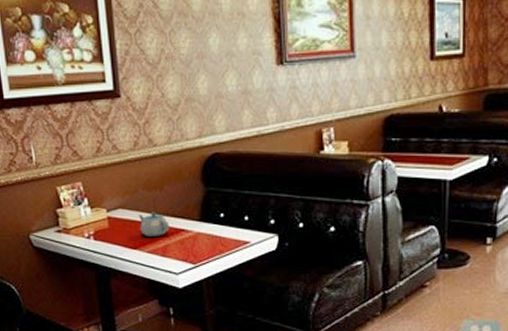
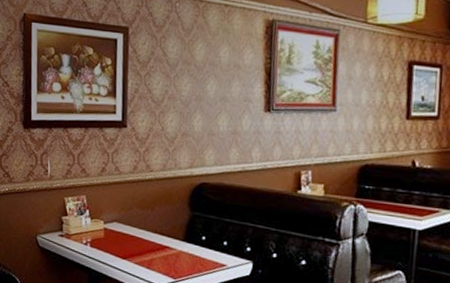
teapot: present [138,212,170,236] -> none [130,228,157,250]

